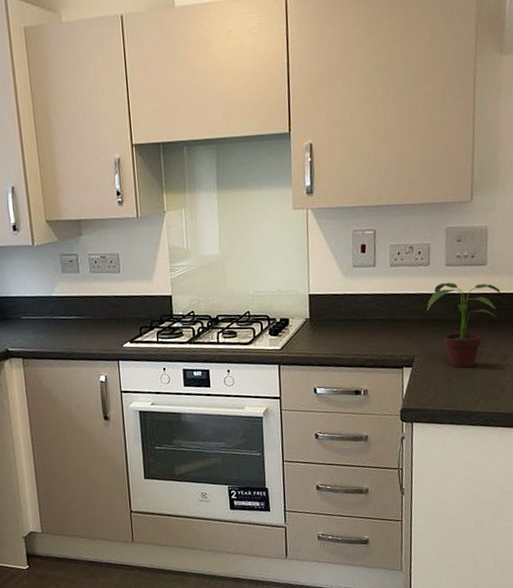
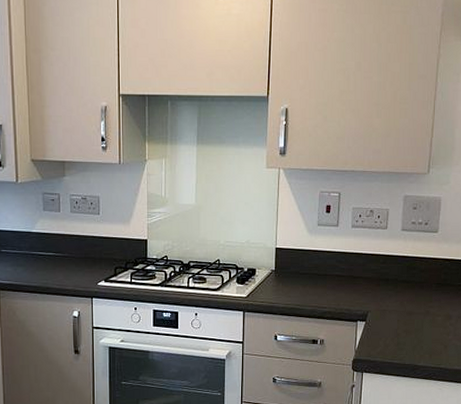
potted plant: present [427,282,501,368] -> none [382,245,449,325]

